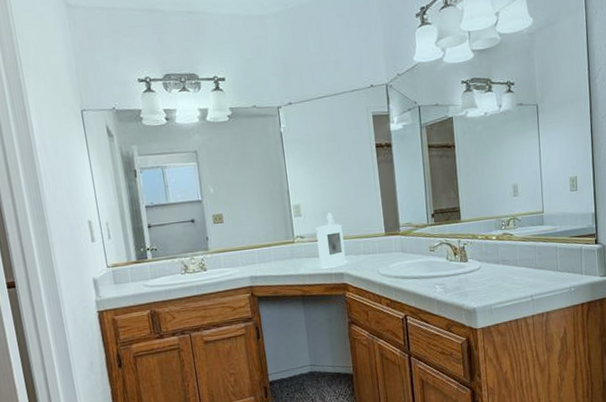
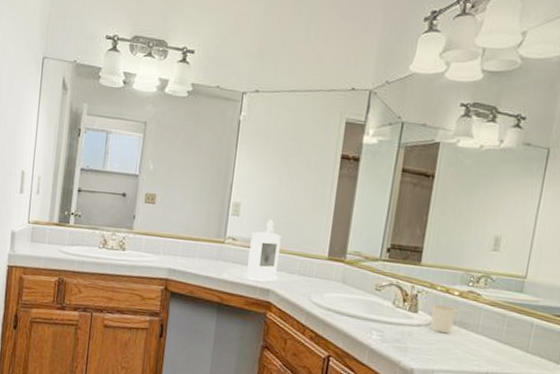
cup: none [477,249,499,273] -> present [430,304,458,334]

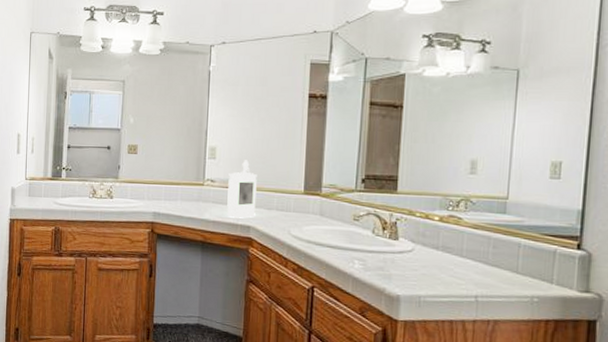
cup: present [430,304,458,334] -> none [412,231,439,259]

